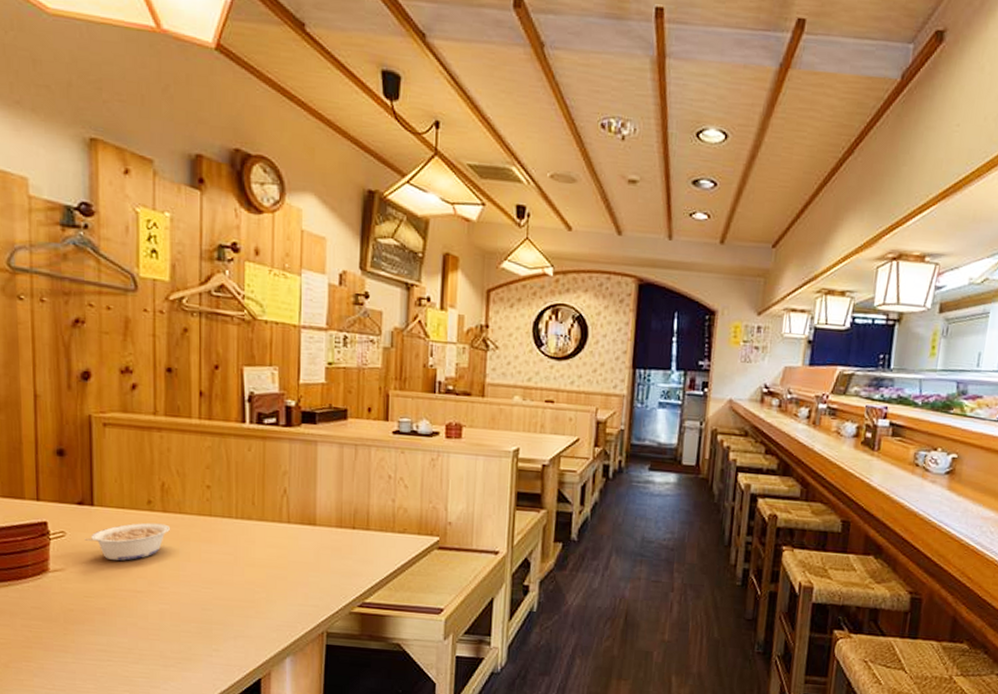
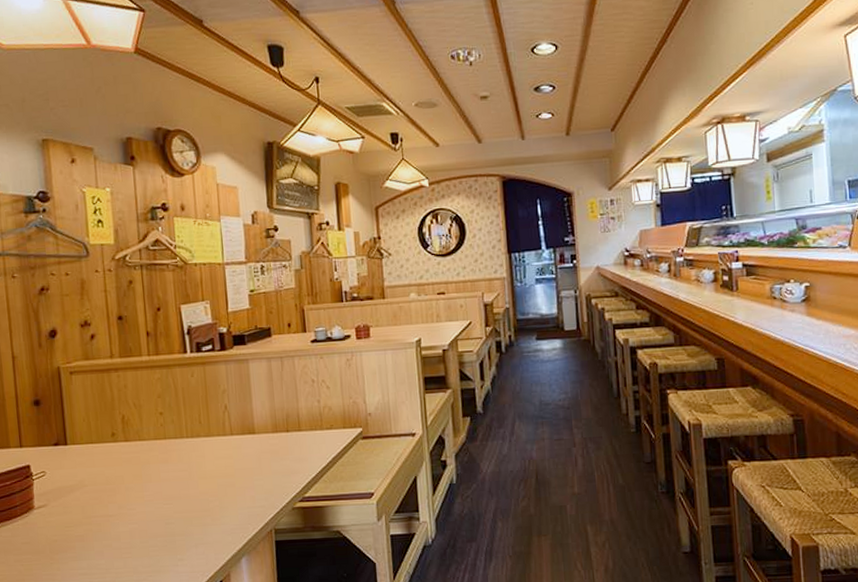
legume: present [84,522,171,561] -> none [62,452,133,491]

